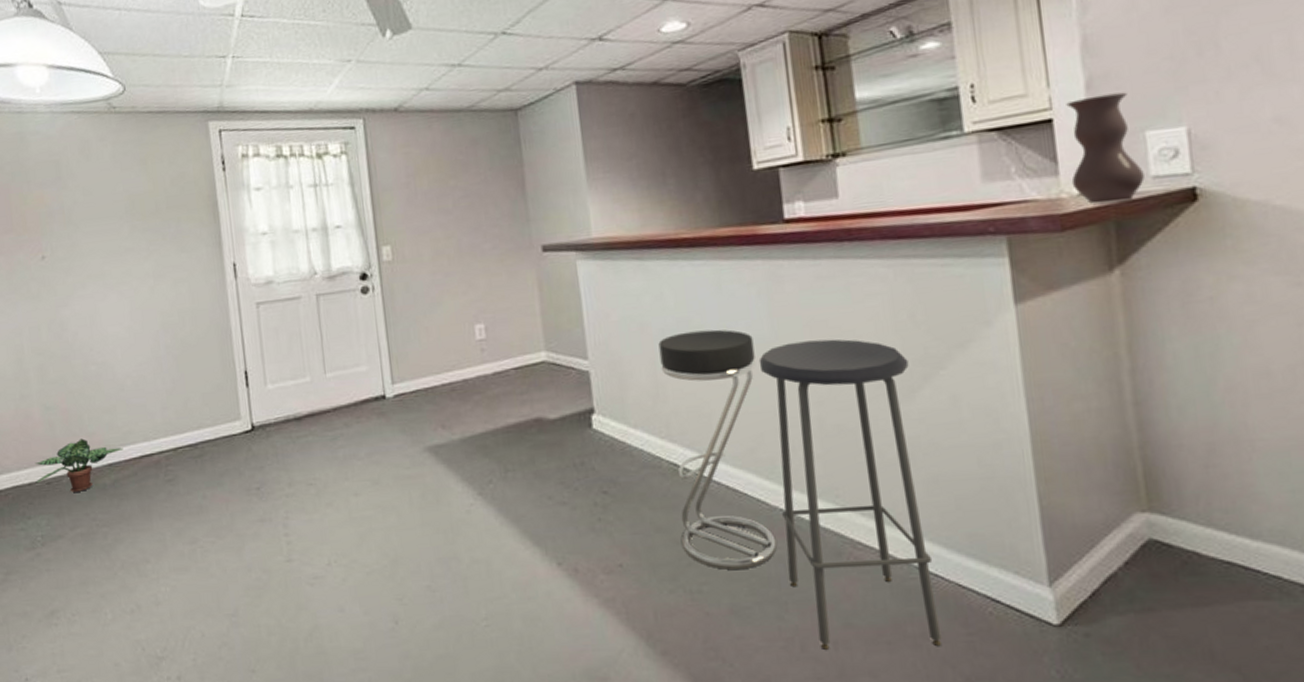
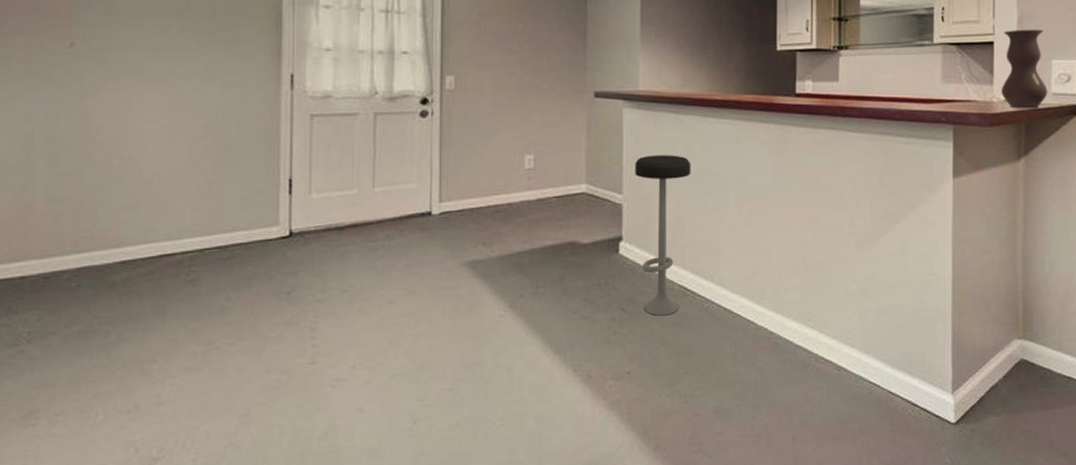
potted plant: present [34,438,124,492] -> none [29,234,142,288]
bar stool: none [598,308,672,499] -> present [635,155,691,316]
bar stool: present [658,329,777,570] -> none [682,177,760,377]
bar stool: present [758,339,942,650] -> none [762,193,874,444]

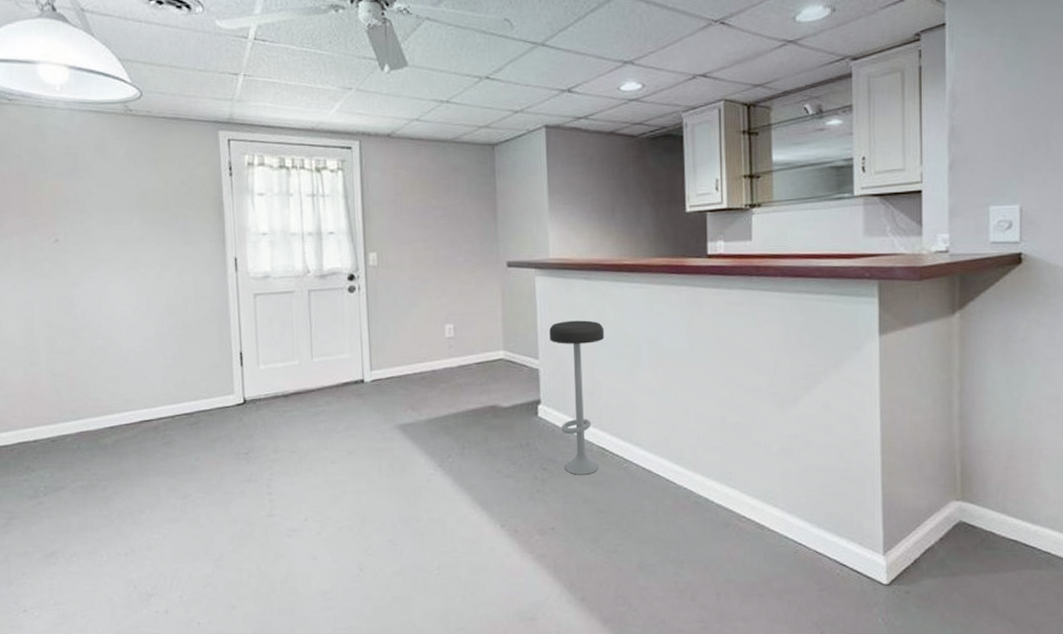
vase: present [1001,29,1047,109] -> none [931,174,985,260]

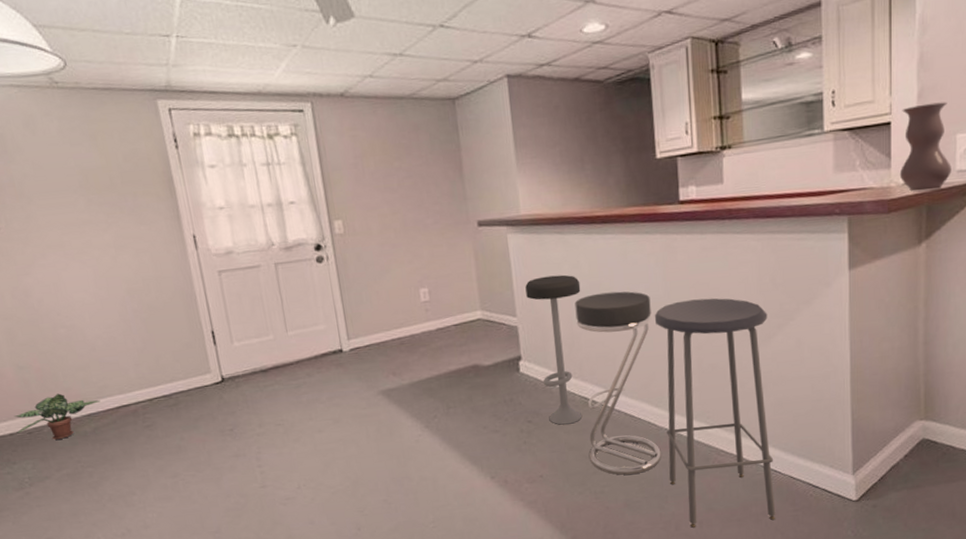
potted plant: none [40,403,125,450] -> present [13,393,101,440]
bar stool: none [598,341,679,534] -> present [574,291,661,475]
bar stool: none [677,354,800,599] -> present [654,298,776,528]
vase: none [931,174,985,260] -> present [899,102,952,192]

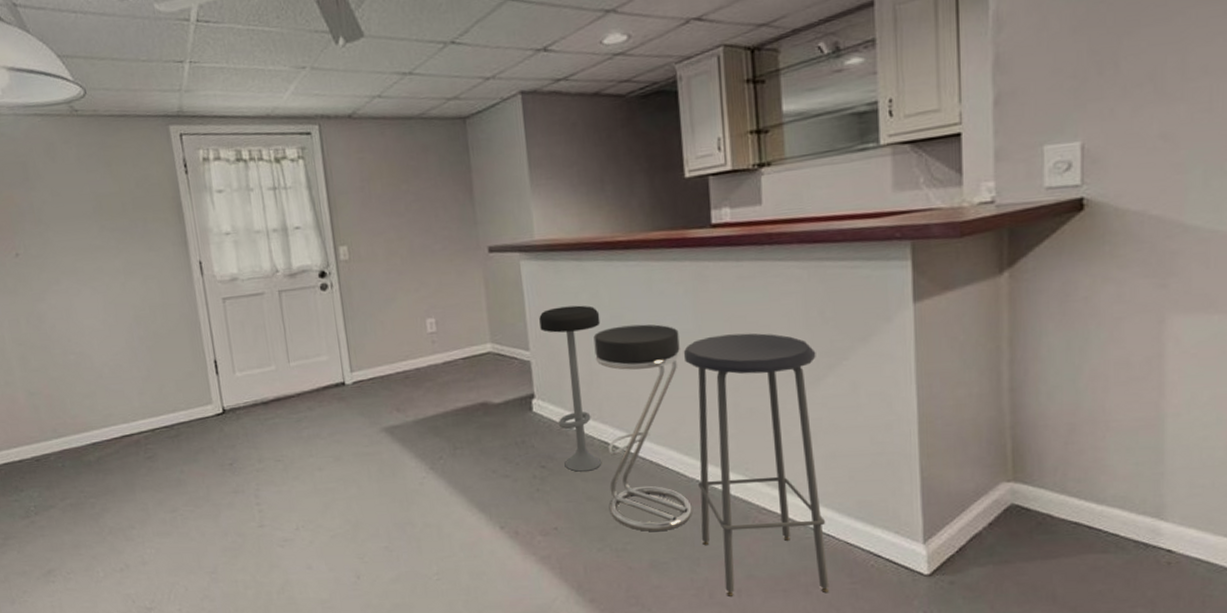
potted plant: present [13,393,101,440] -> none [23,421,105,468]
vase: present [899,102,952,192] -> none [973,108,1039,213]

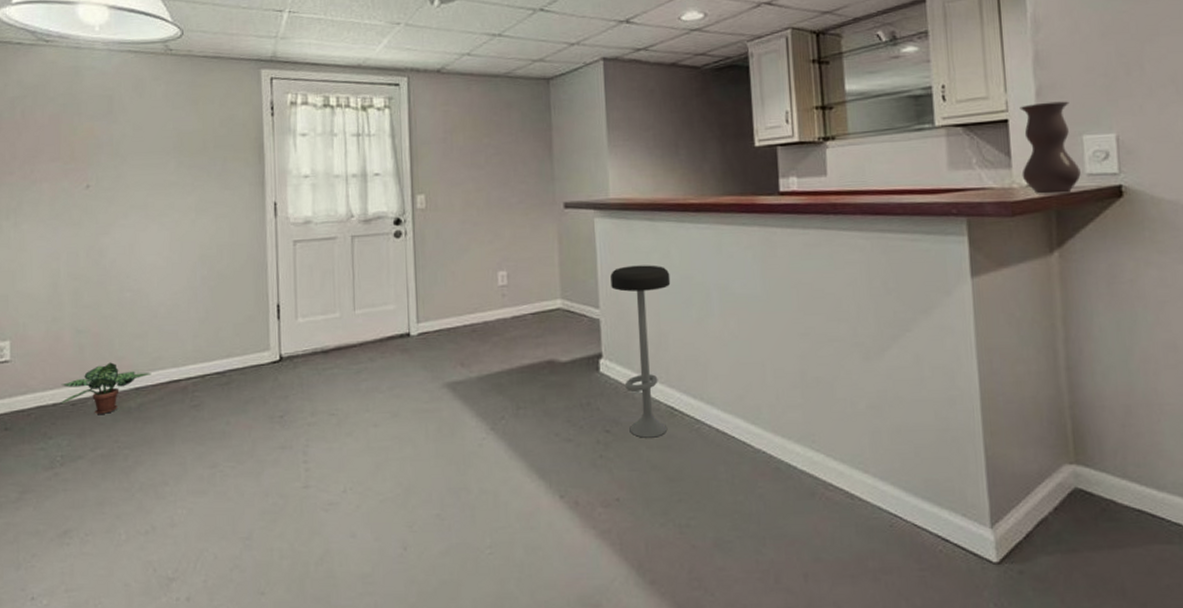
potted plant: none [23,421,105,468] -> present [60,362,152,414]
bar stool: present [593,324,692,531] -> none [663,287,758,506]
bar stool: present [683,333,830,596] -> none [751,300,898,581]
vase: none [973,108,1039,213] -> present [1019,101,1081,194]

